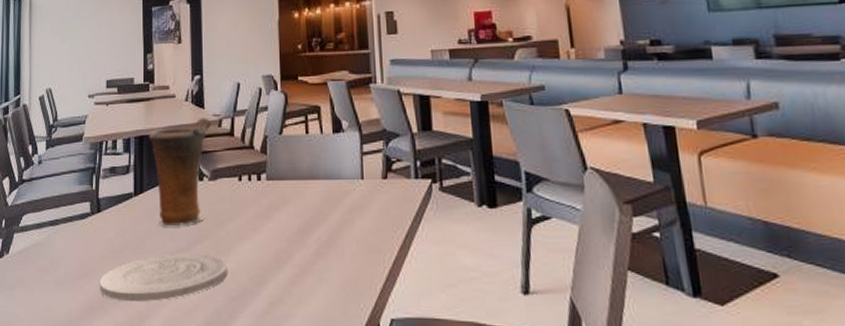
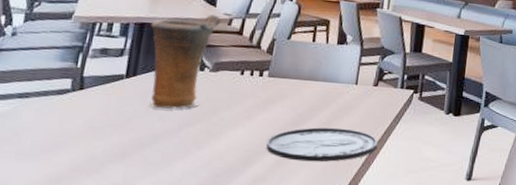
plate: present [100,252,228,302] -> none [71,133,218,175]
plate: none [277,234,401,278] -> present [266,127,378,162]

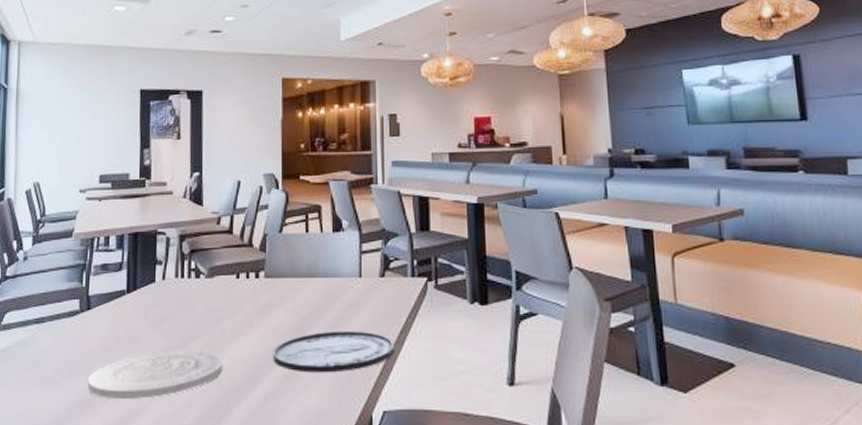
plate: none [71,133,218,175] -> present [88,349,223,400]
vase: present [147,14,221,109] -> none [143,215,210,324]

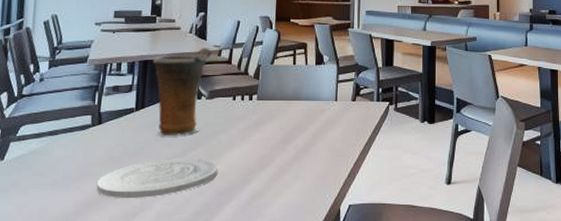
vase: none [143,215,210,324] -> present [152,48,212,137]
plate: present [273,330,395,373] -> none [261,142,361,176]

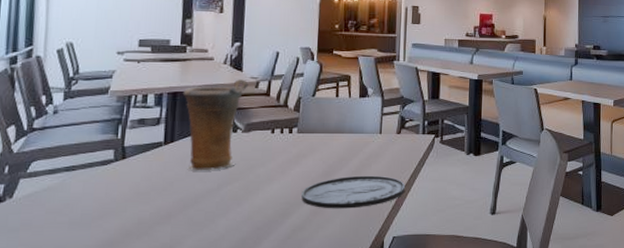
plate: present [97,157,219,199] -> none [121,192,256,236]
plate: none [261,142,361,176] -> present [301,175,406,209]

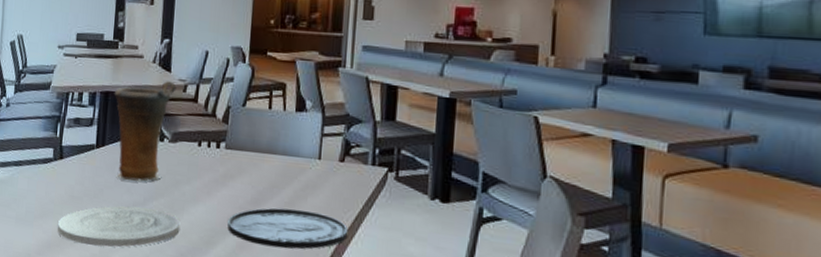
plate: none [121,192,256,236] -> present [58,206,181,248]

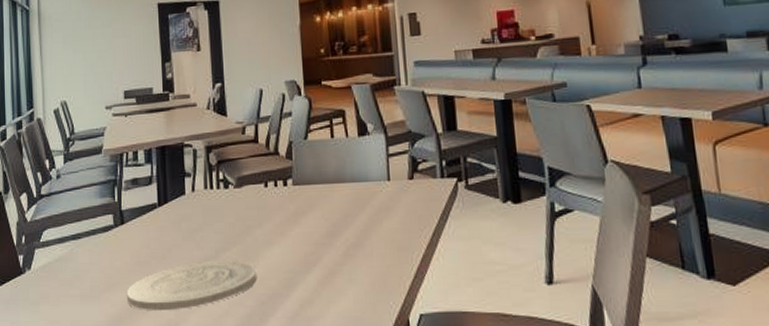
vase: present [114,81,177,182] -> none [170,125,235,236]
plate: present [227,208,348,250] -> none [306,234,428,279]

